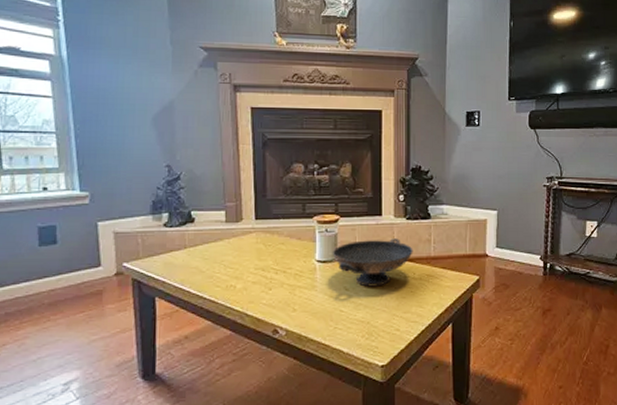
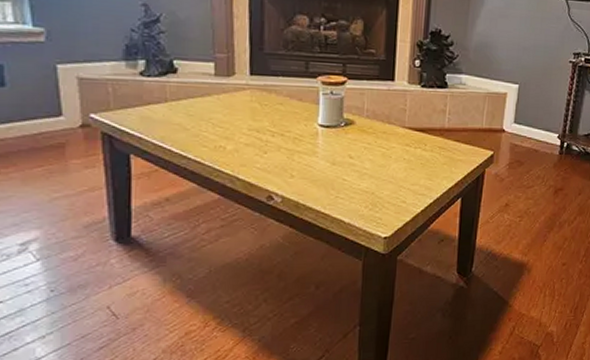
decorative bowl: present [332,238,413,287] -> none [336,106,426,156]

